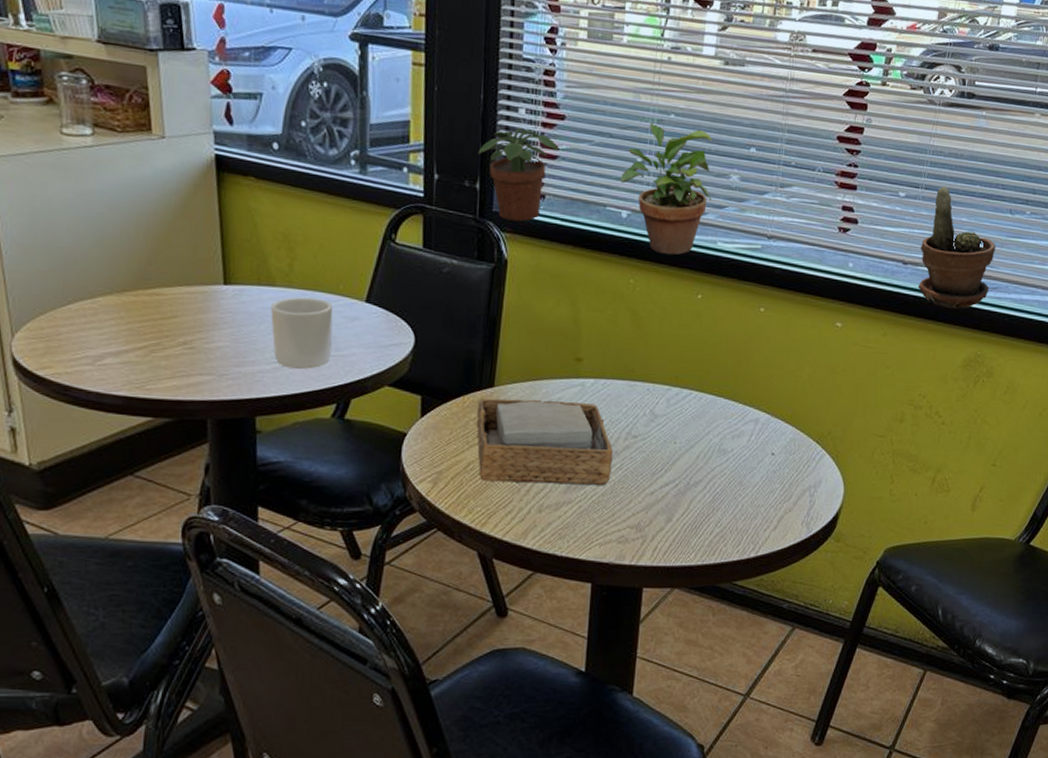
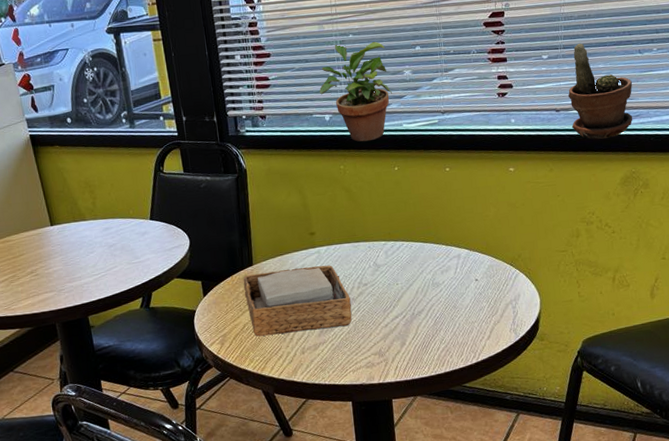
mug: present [270,297,334,369] -> none [85,223,133,278]
potted plant: present [478,128,558,222] -> none [211,70,269,140]

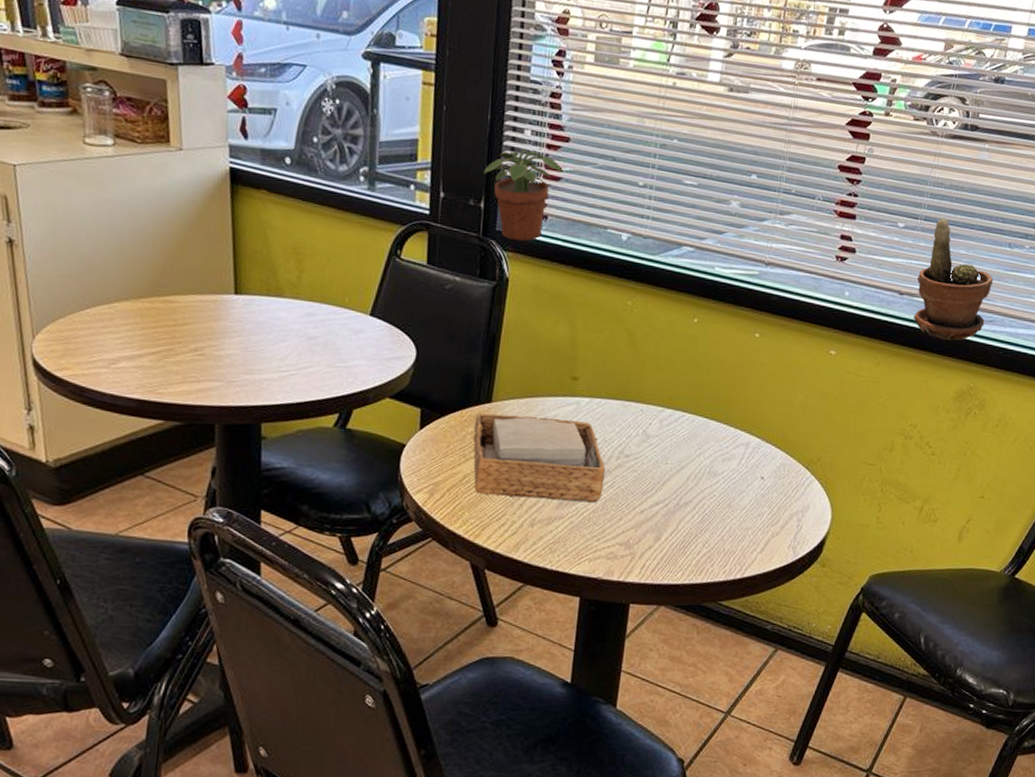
potted plant: none [211,70,269,140] -> present [483,149,562,242]
potted plant: present [319,41,392,142] -> none [621,148,714,279]

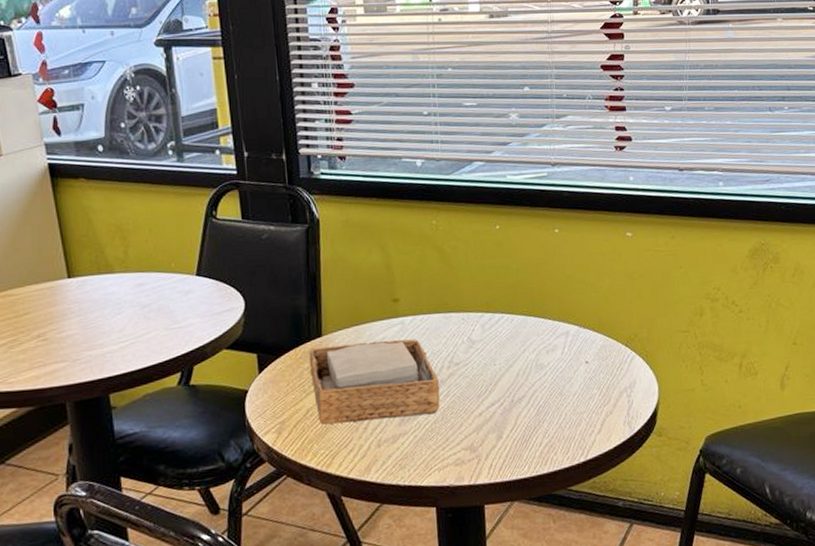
potted plant: present [483,149,562,242] -> none [280,100,351,184]
potted plant: present [913,218,994,341] -> none [692,95,763,205]

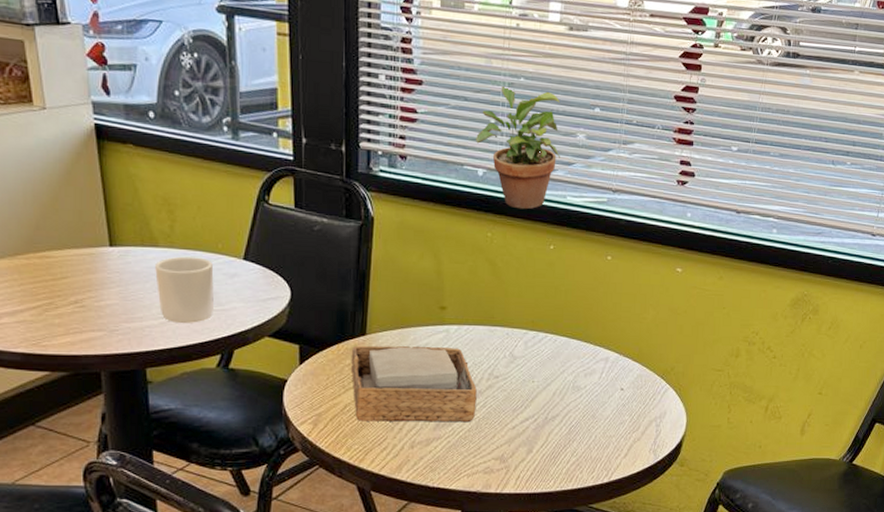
mug: none [112,278,171,346] -> present [155,256,214,323]
potted plant: none [410,77,495,194] -> present [475,87,560,210]

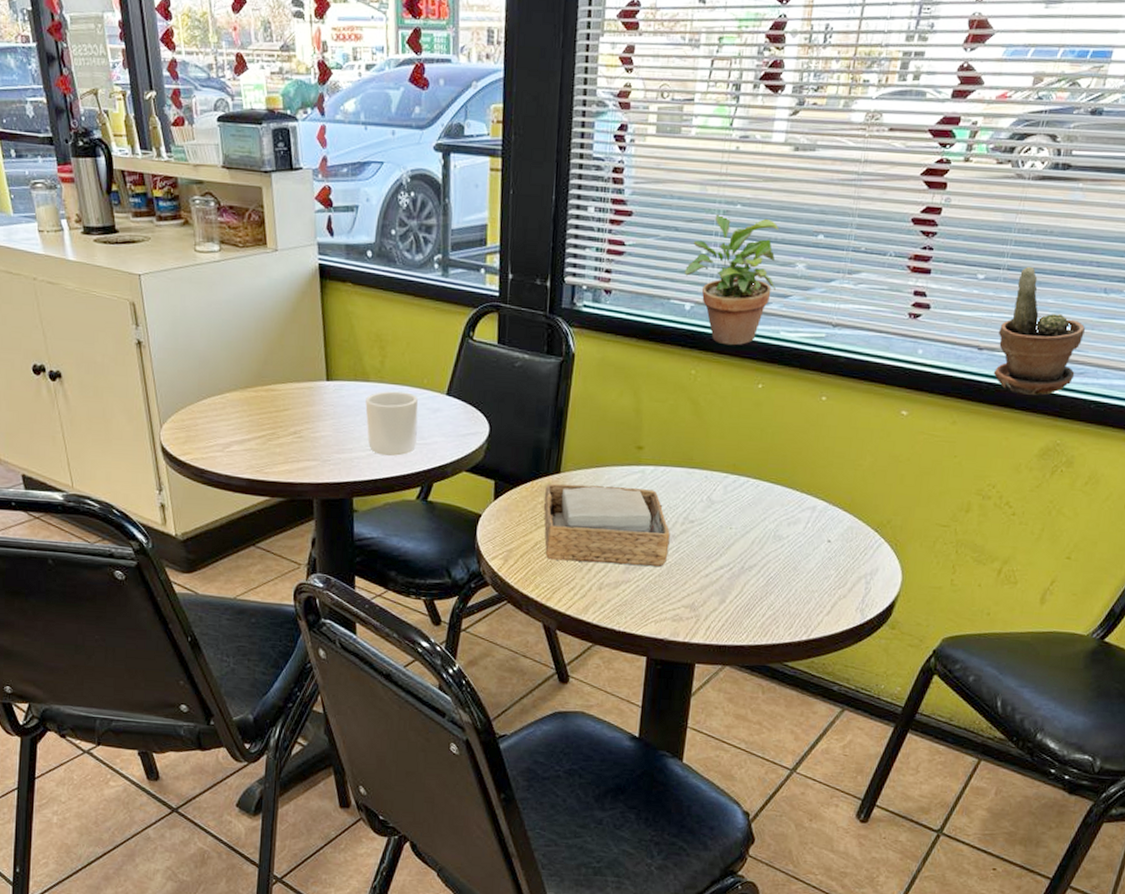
potted plant: none [750,140,820,253] -> present [993,266,1086,396]

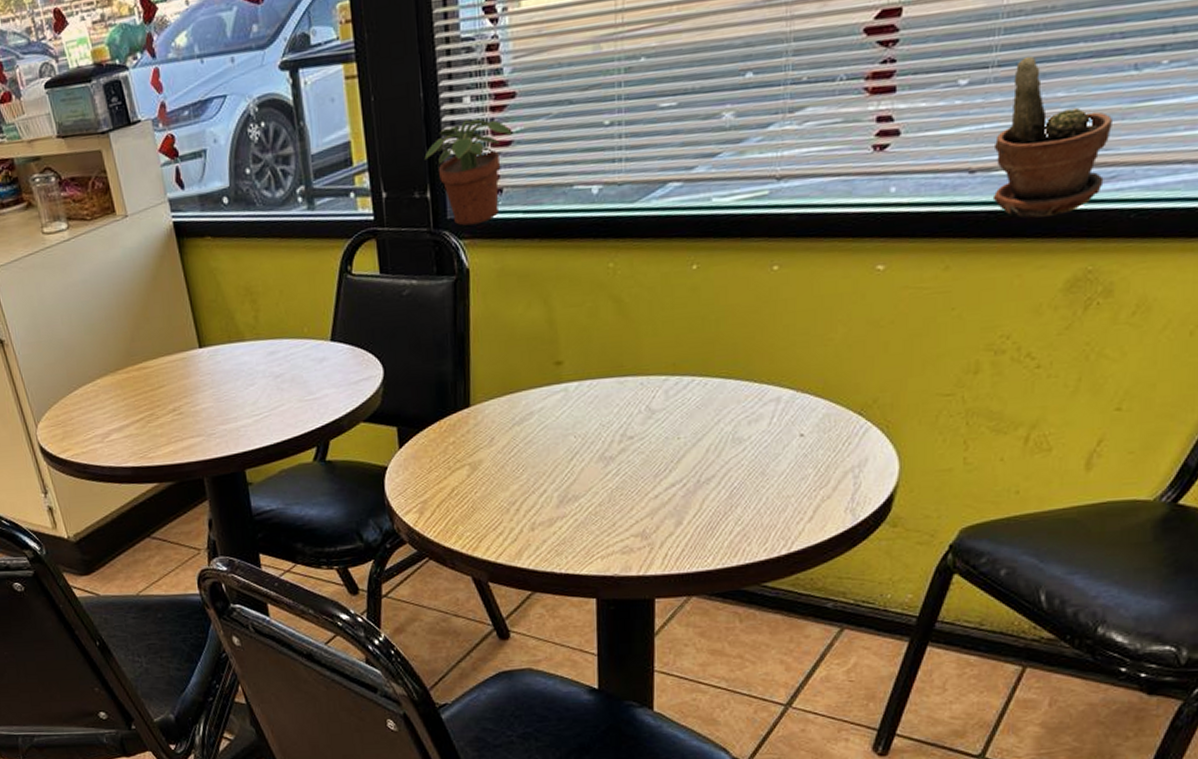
mug: present [365,391,419,456] -> none [244,345,305,419]
napkin holder: present [543,483,670,567] -> none [454,408,607,505]
potted plant: none [549,226,625,317] -> present [424,118,511,226]
potted plant: present [684,215,779,346] -> none [585,66,700,227]

